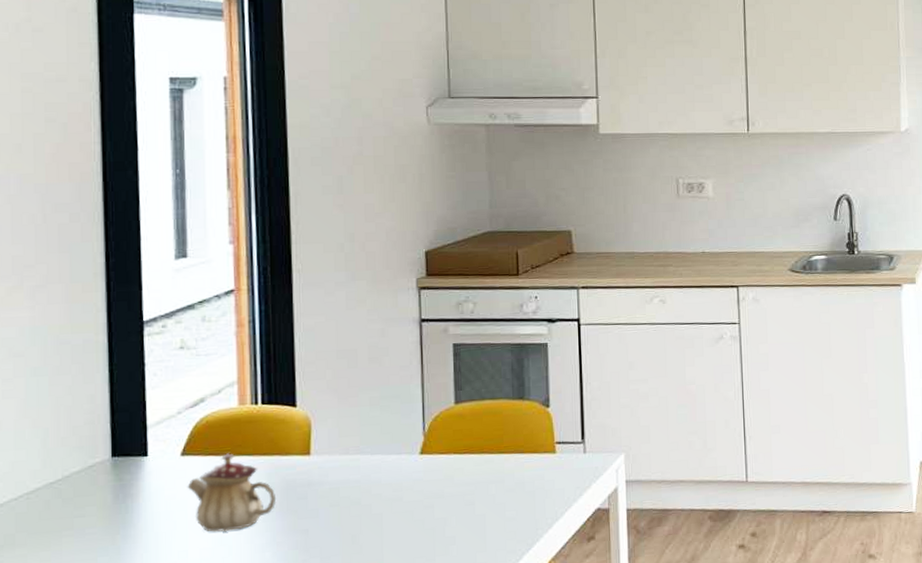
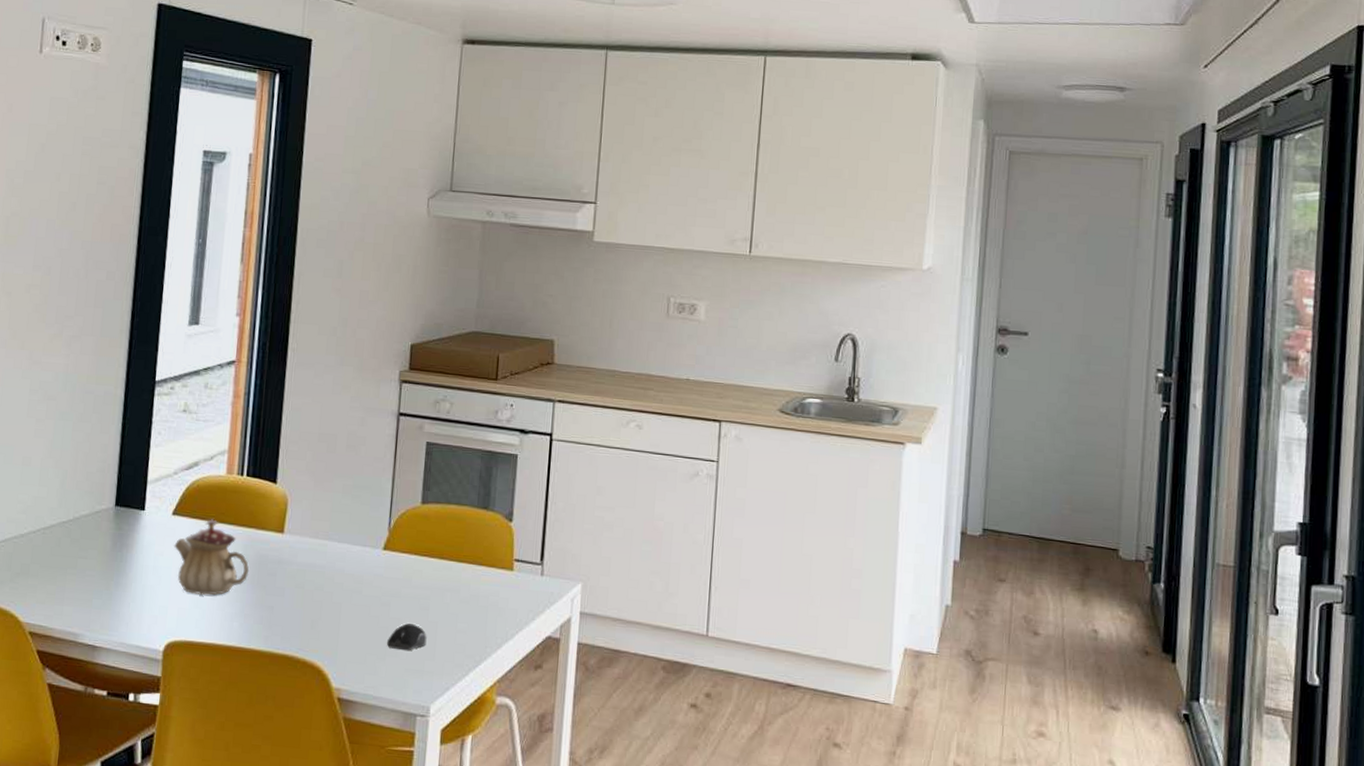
computer mouse: none [435,520,476,548] -> present [387,623,427,651]

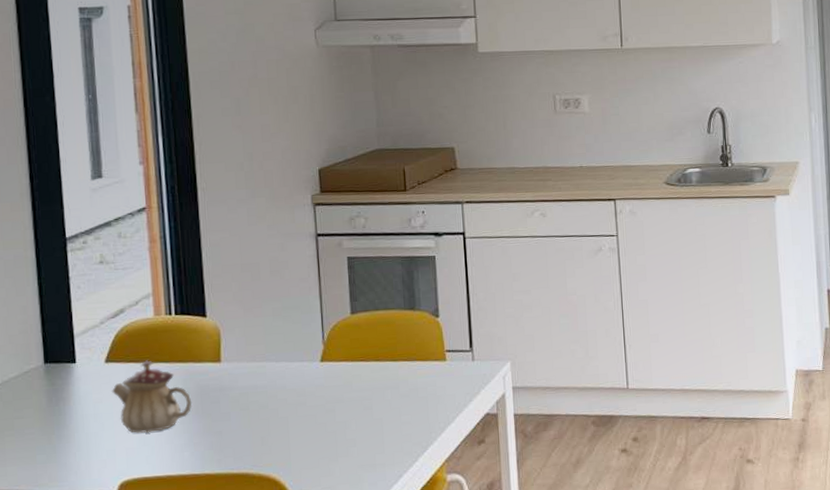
computer mouse: present [387,623,427,651] -> none [337,424,375,450]

